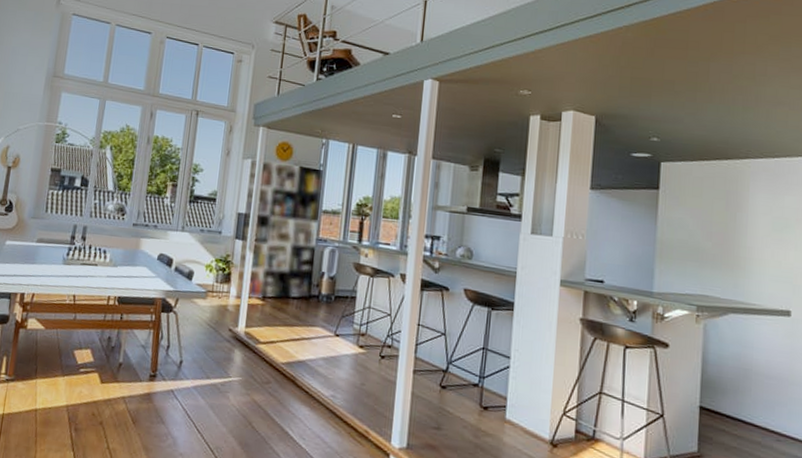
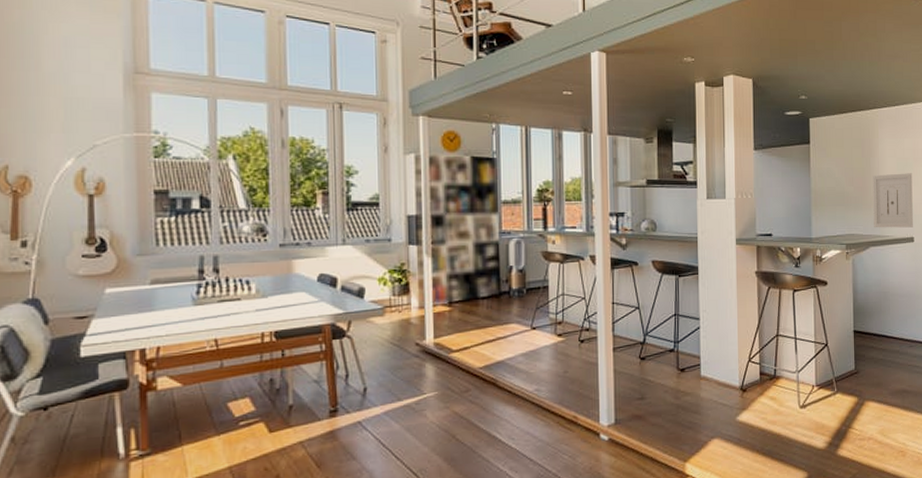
wall art: none [736,232,794,299] -> present [873,173,913,228]

